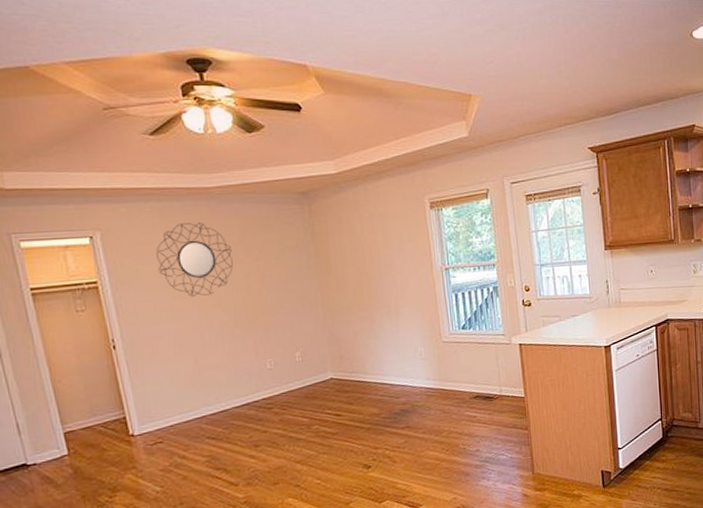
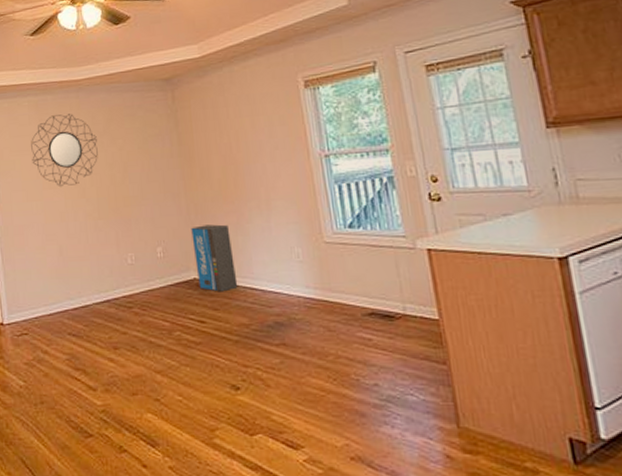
air purifier: none [328,329,370,389] -> present [191,224,238,292]

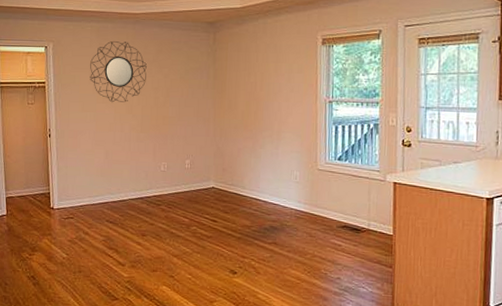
air purifier: present [191,224,238,292] -> none [215,146,246,200]

